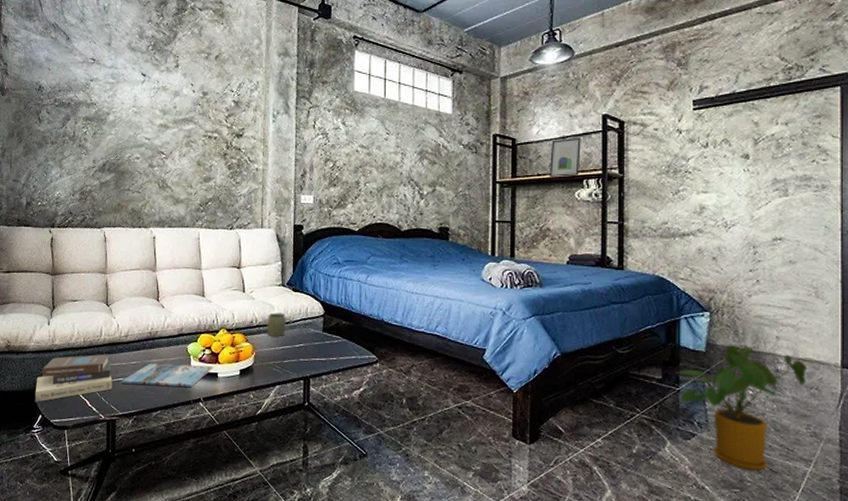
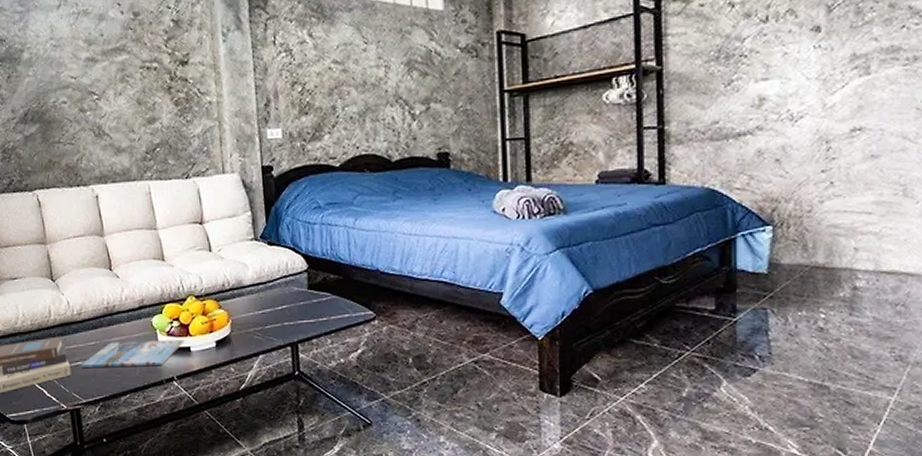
mug: present [266,312,293,336] -> none [241,271,272,299]
picture frame: present [550,137,581,178] -> none [569,24,608,80]
house plant: present [677,345,808,472] -> none [733,262,893,406]

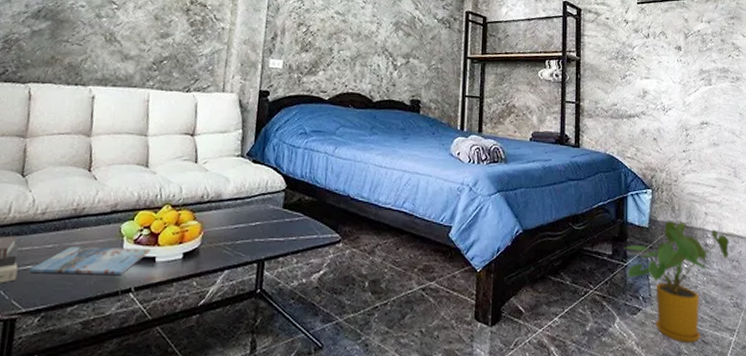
house plant: none [733,262,893,406] -> present [625,221,730,344]

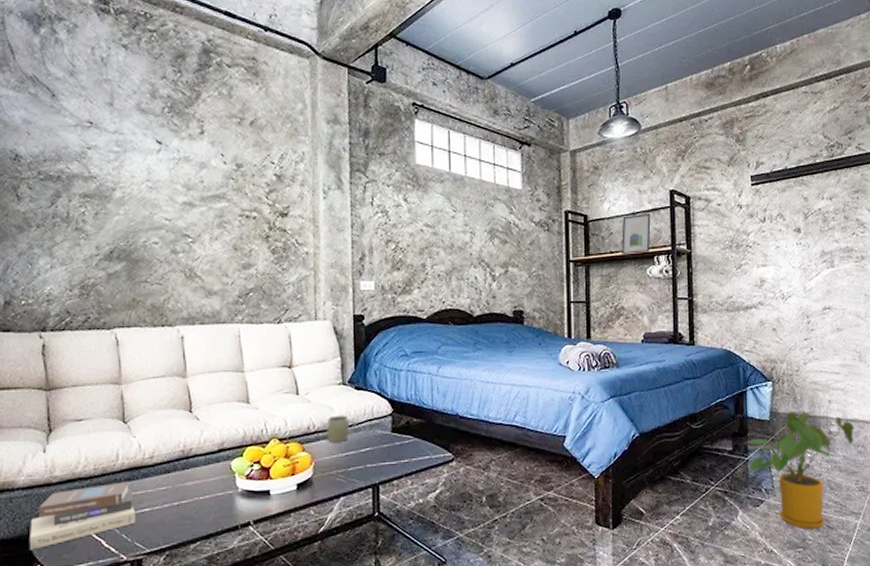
magazine: present [28,246,151,274] -> none [146,483,264,515]
mug: none [219,186,250,213] -> present [326,415,357,442]
picture frame: none [516,20,544,57] -> present [622,213,651,255]

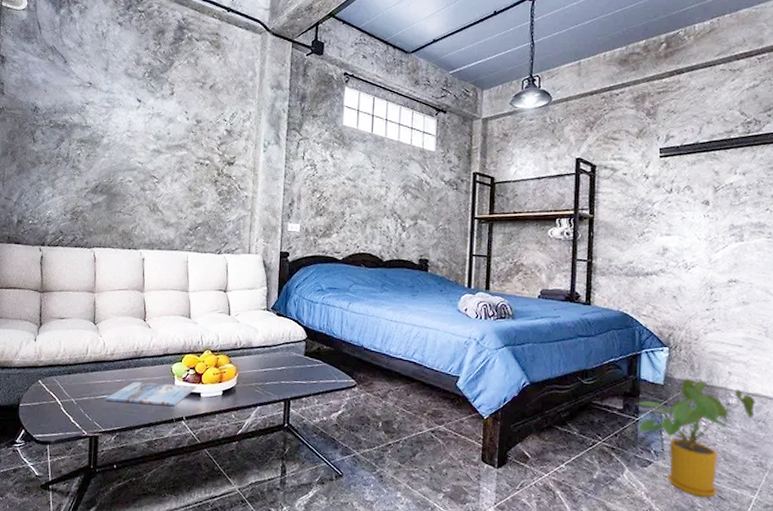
books: present [30,481,136,550] -> none [19,371,97,417]
magazine: none [146,483,264,515] -> present [105,381,197,406]
mug: present [326,415,357,442] -> none [250,336,276,359]
picture frame: present [622,213,651,255] -> none [525,178,555,216]

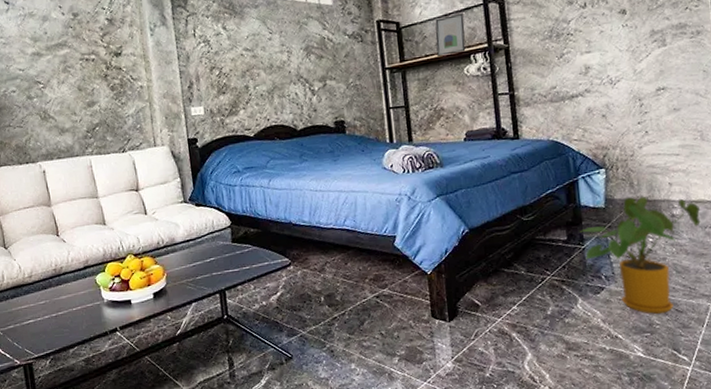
magazine: present [105,381,197,406] -> none [31,294,126,325]
picture frame: none [525,178,555,216] -> present [435,12,466,58]

